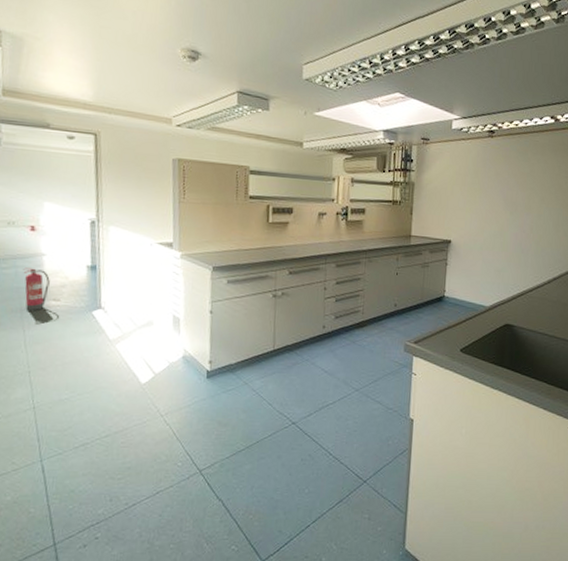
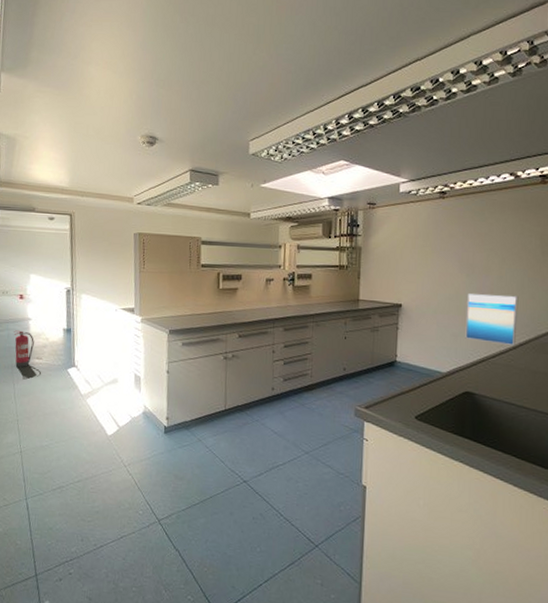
wall art: none [507,229,554,281] -> present [465,292,519,346]

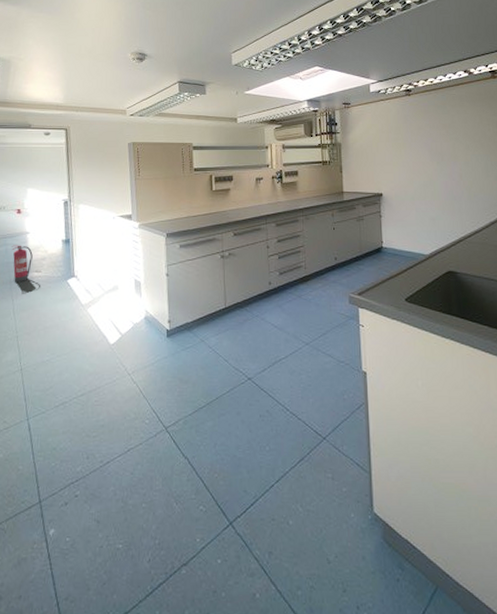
wall art: present [465,292,519,346] -> none [439,178,487,225]

